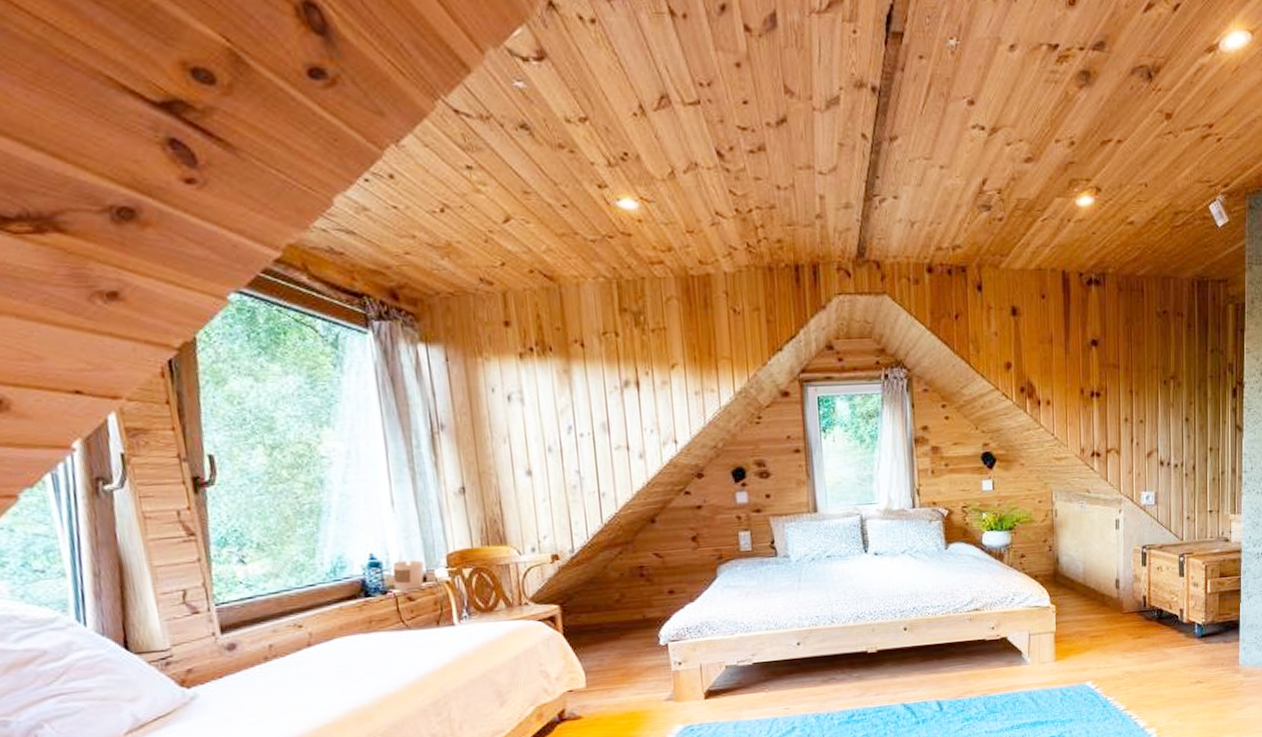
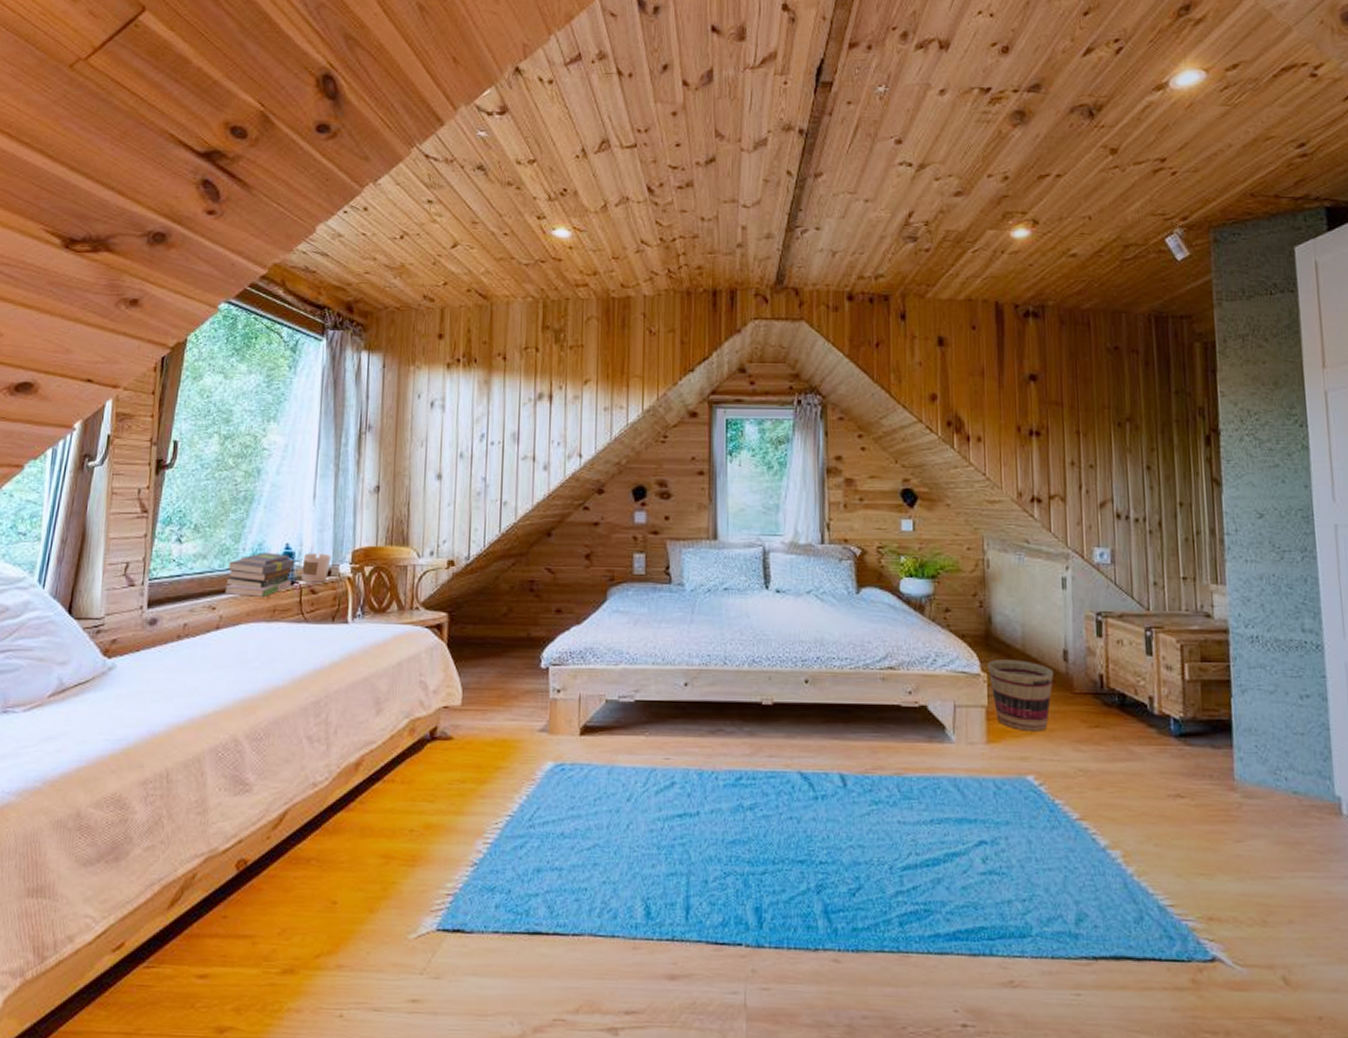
books: none [307,564,384,611] -> present [225,552,295,597]
basket: none [1056,591,1109,648] -> present [988,659,1054,731]

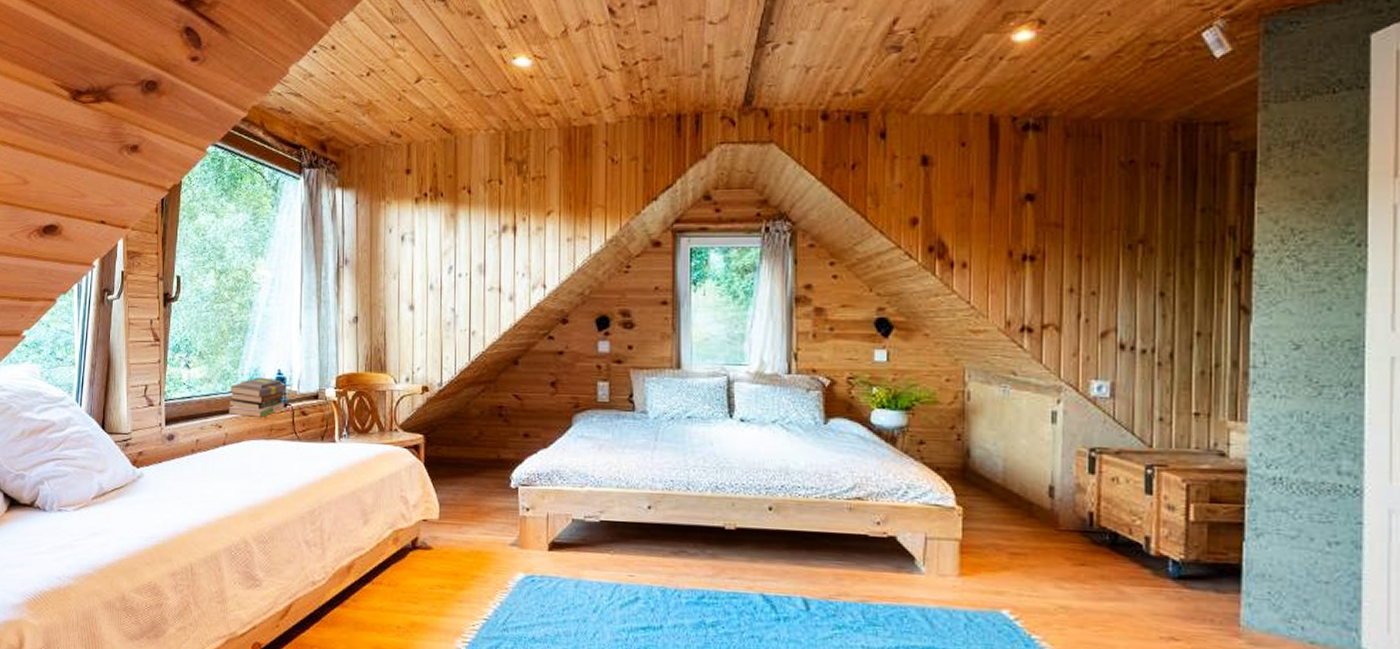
candle: present [301,550,331,583] -> none [293,376,318,405]
basket: present [988,659,1054,731] -> none [964,493,1038,567]

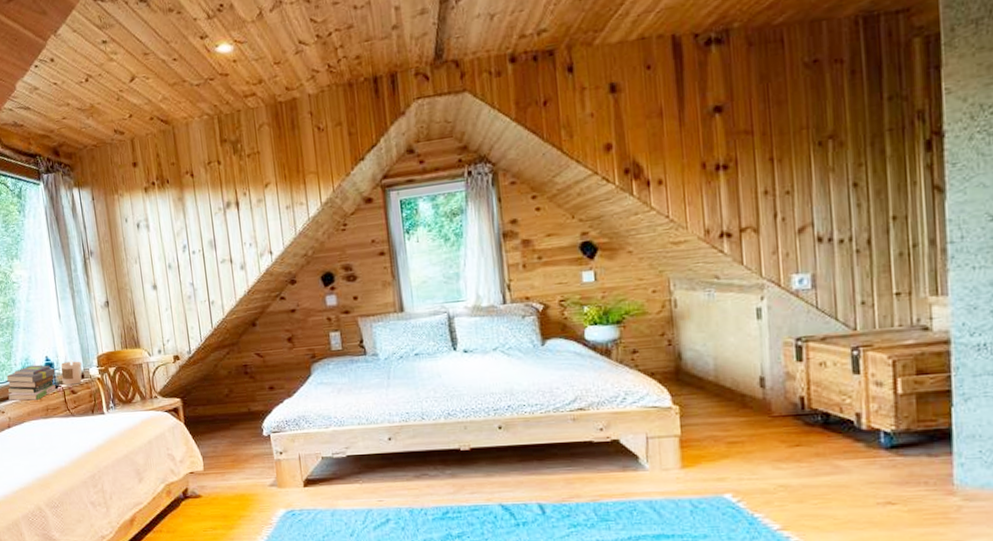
candle: none [293,376,318,405] -> present [61,359,83,385]

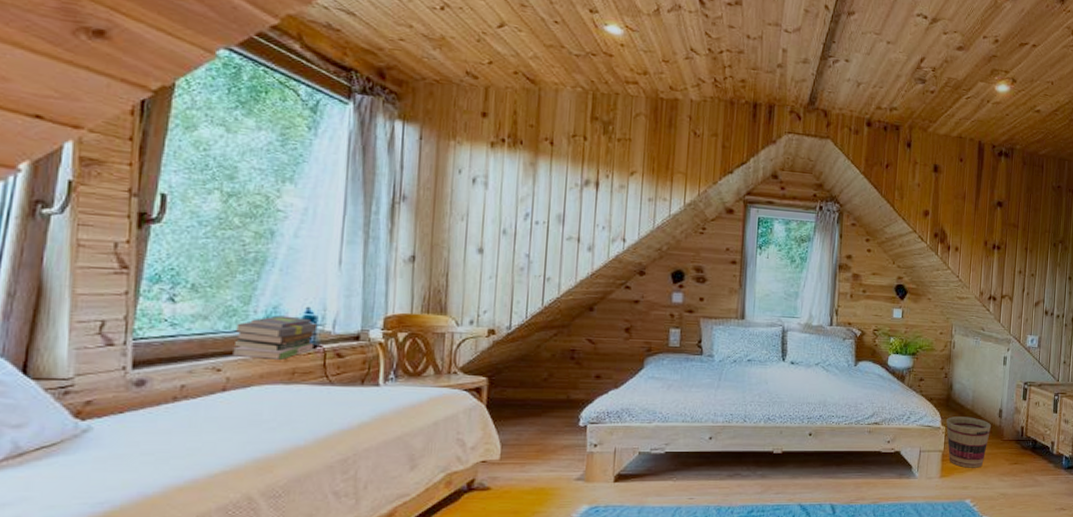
candle: present [61,359,83,385] -> none [325,315,360,347]
basket: none [679,390,751,455] -> present [946,416,992,468]

